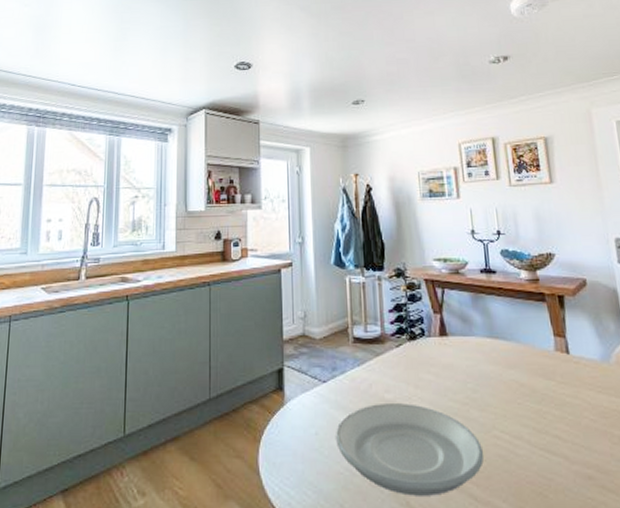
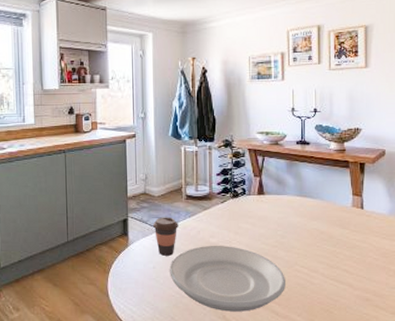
coffee cup: none [313,365,345,418] -> present [152,217,178,256]

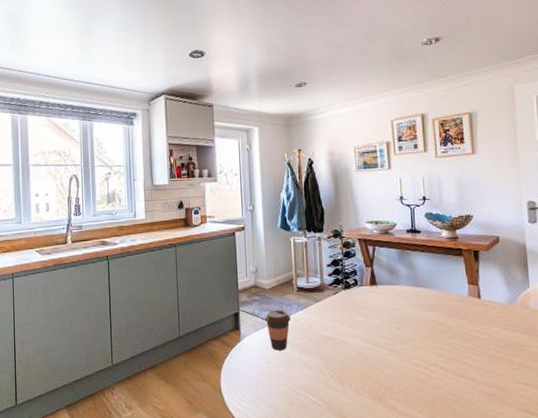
plate: present [170,246,287,312] -> none [283,339,405,409]

